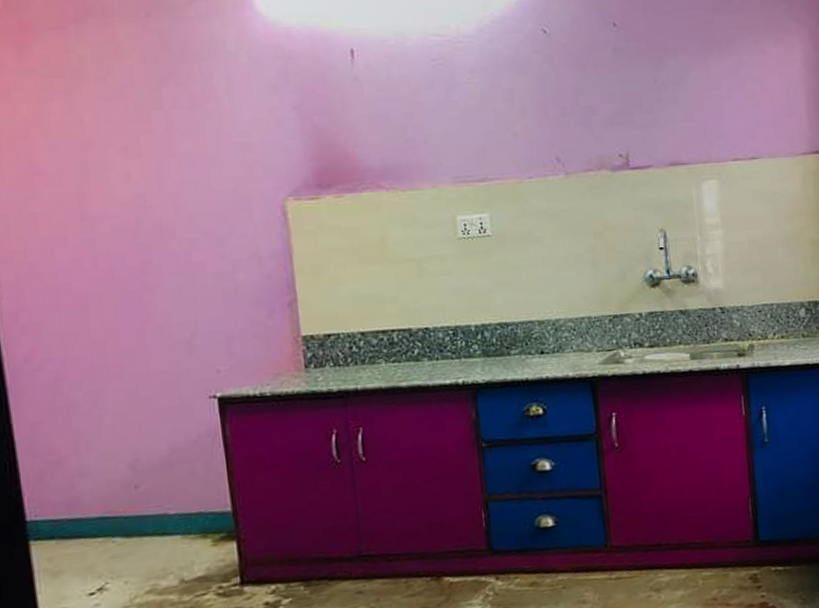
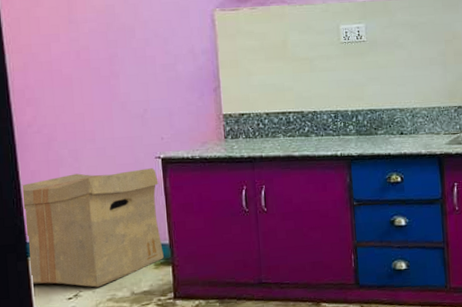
cardboard box: none [15,411,225,578] -> present [20,168,164,288]

